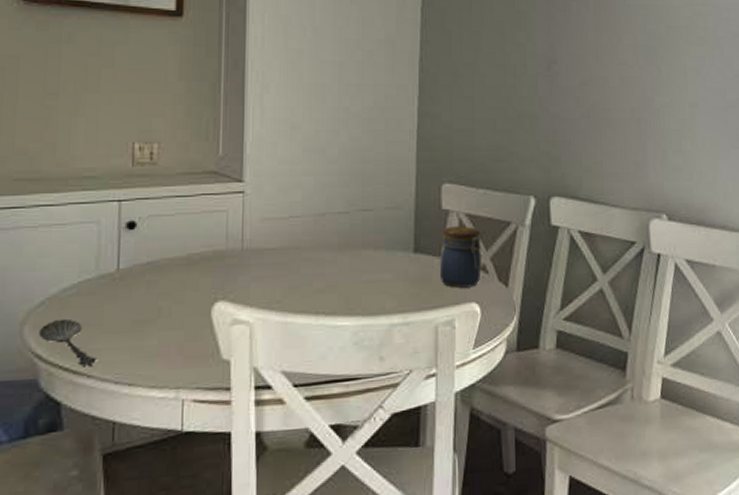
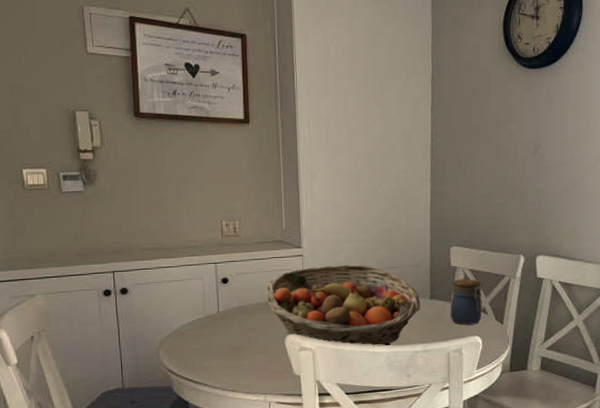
spoon: present [39,318,96,366] -> none [170,346,209,378]
fruit basket: none [188,205,401,318] -> present [266,264,421,347]

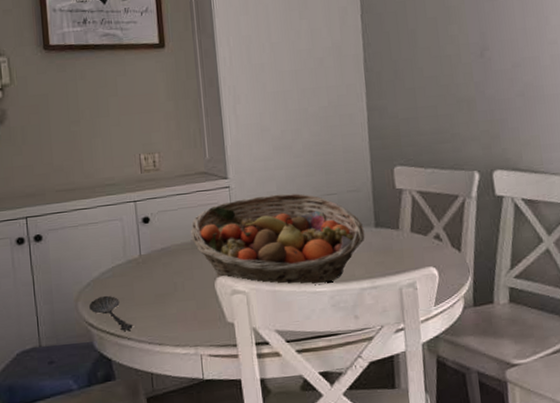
spoon: none [170,346,209,378] -> present [89,295,133,331]
jar: present [450,279,482,325] -> none [398,201,436,255]

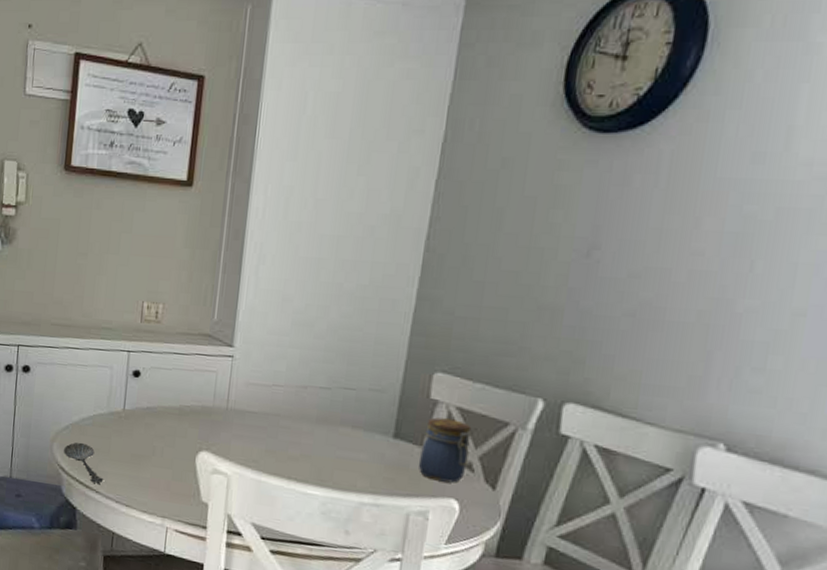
fruit basket: present [191,193,365,286] -> none [181,372,380,488]
jar: none [398,201,436,255] -> present [419,417,472,483]

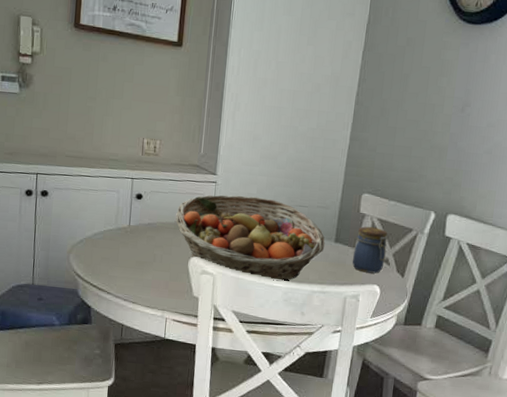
spoon: present [64,442,104,484] -> none [79,253,113,286]
fruit basket: none [181,372,380,488] -> present [175,195,325,282]

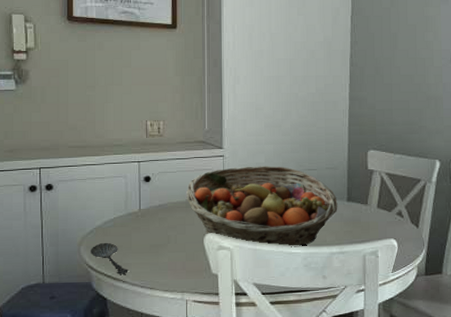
spoon: none [79,253,113,286] -> present [91,242,128,274]
jar: present [352,226,388,274] -> none [367,182,398,228]

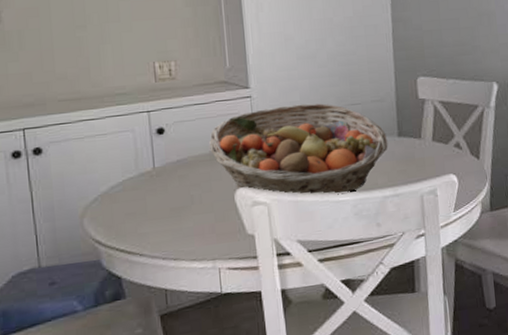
spoon: present [91,242,128,274] -> none [96,210,146,247]

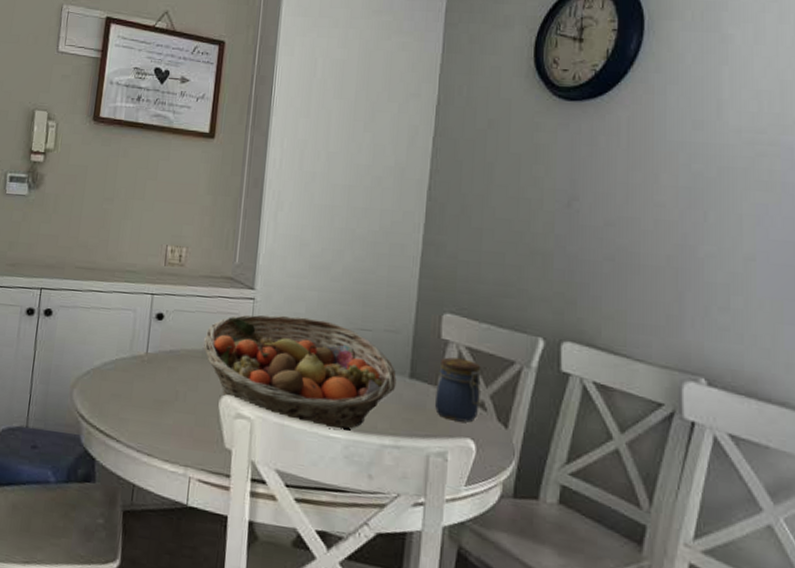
jar: none [420,111,456,163] -> present [435,357,481,423]

